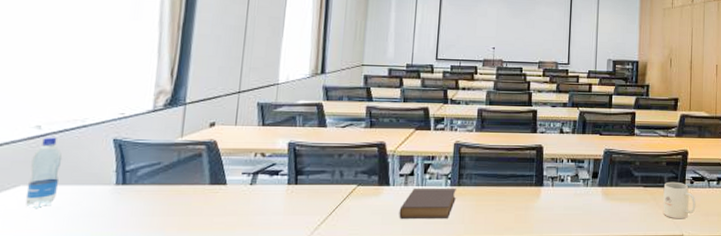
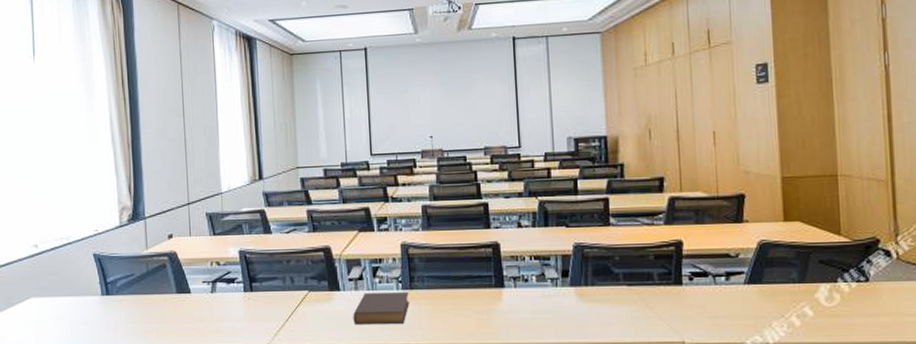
bottle: present [25,137,63,208] -> none [36,254,58,317]
mug: present [663,181,696,219] -> none [653,278,699,323]

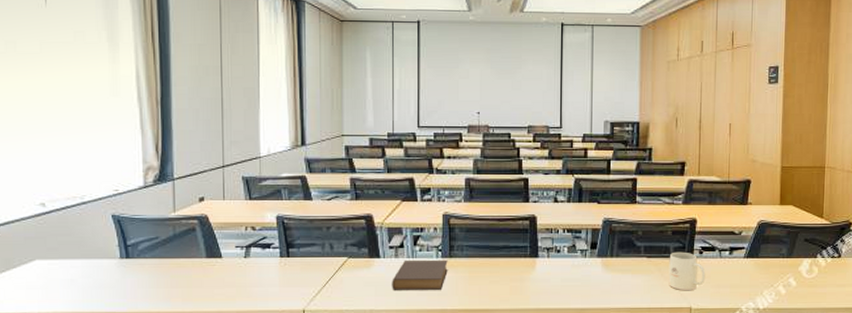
mug: none [653,278,699,323] -> present [668,251,706,291]

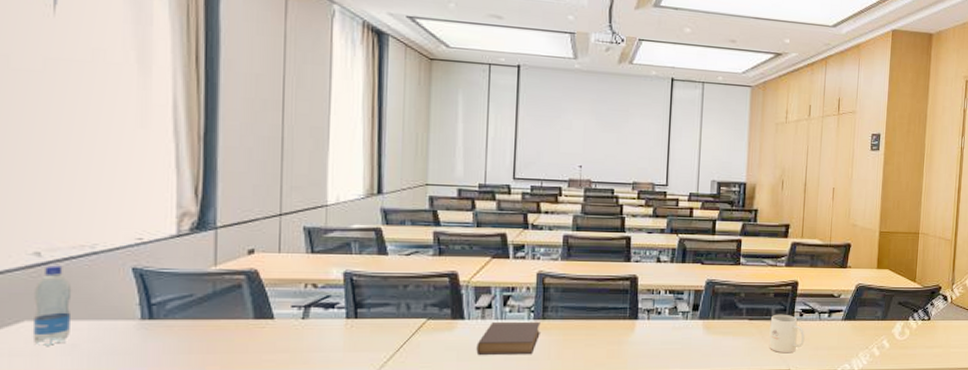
bottle: none [41,214,69,280] -> present [32,265,72,346]

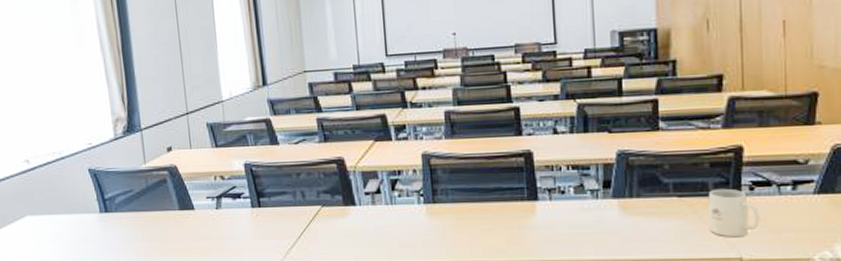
bottle: present [32,265,72,346] -> none [29,170,56,236]
book: present [476,321,541,355] -> none [370,205,432,241]

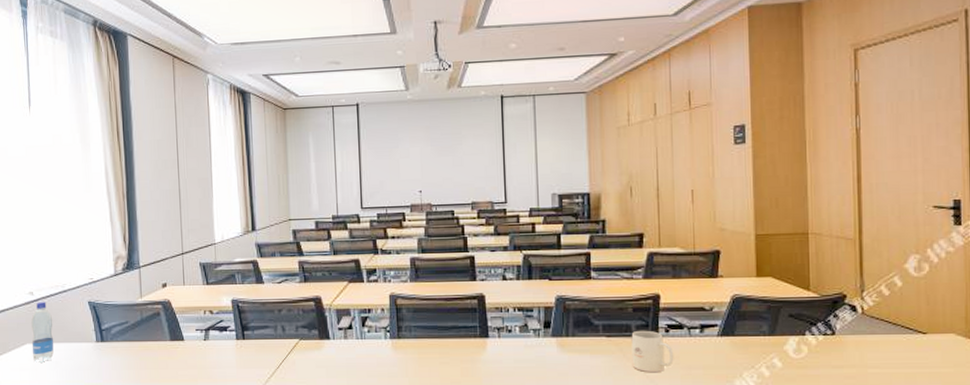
bottle: none [29,170,56,236] -> present [31,301,54,363]

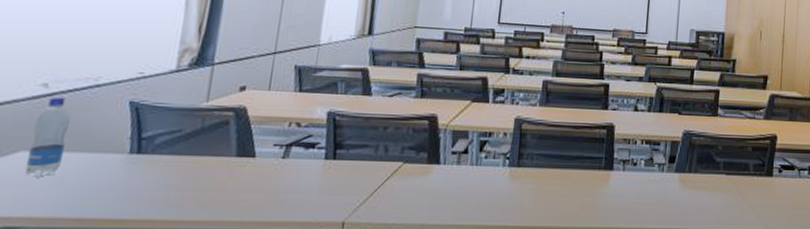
mug: present [631,330,674,373] -> none [746,169,785,213]

